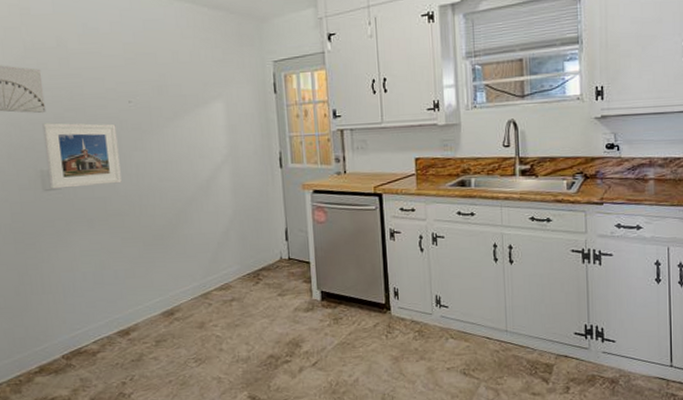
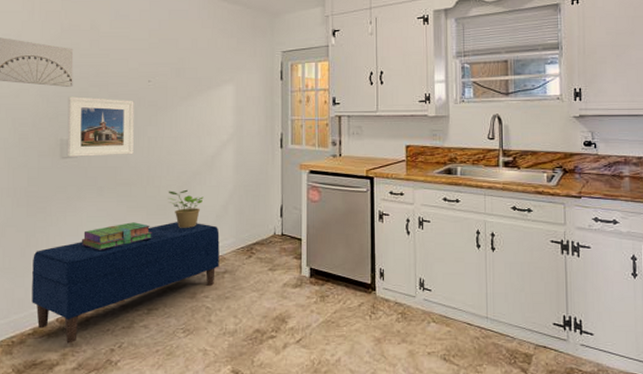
bench: none [28,251,226,379] -> present [32,222,220,344]
stack of books: none [77,254,152,285] -> present [81,222,152,250]
potted plant: none [164,217,202,258] -> present [168,189,204,228]

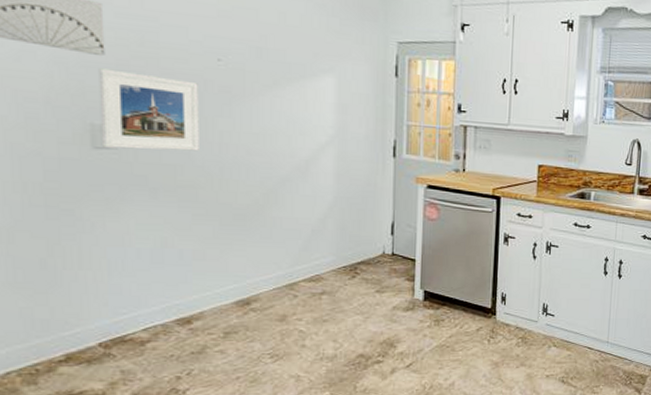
bench: present [32,222,220,344] -> none [59,235,316,371]
stack of books: present [81,222,152,250] -> none [128,233,228,265]
potted plant: present [168,189,204,228] -> none [248,197,295,243]

